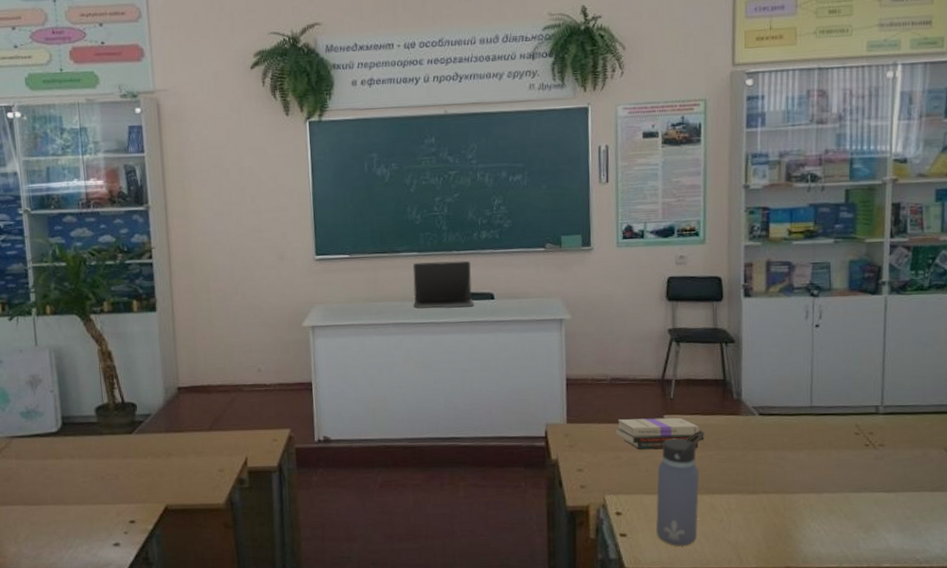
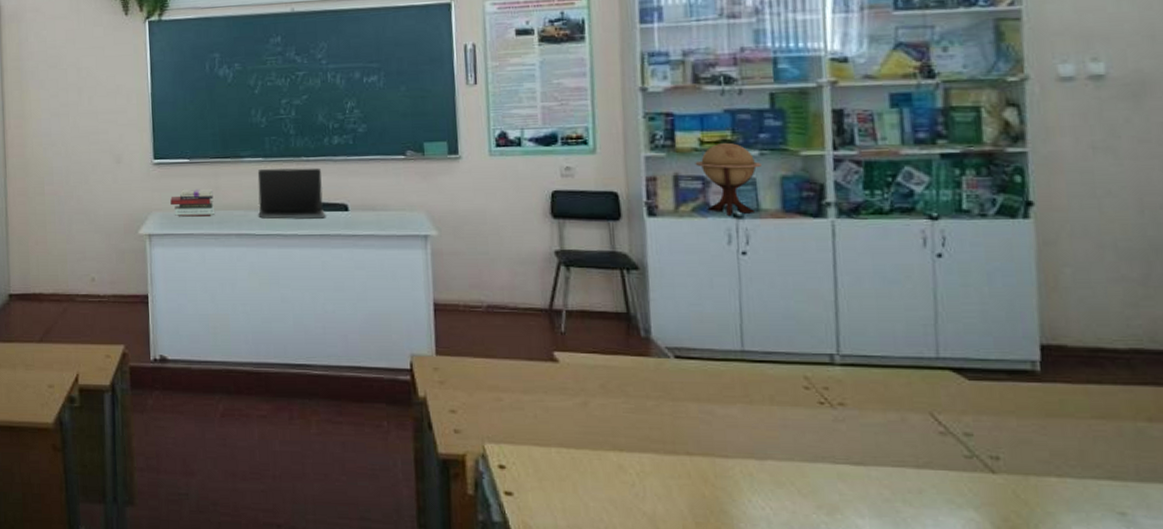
books: none [332,281,374,309] -> present [170,188,216,218]
books: present [615,417,704,450] -> none [495,354,606,393]
water bottle: present [656,430,704,546] -> none [548,372,606,513]
globe: none [784,232,835,296] -> present [695,142,762,217]

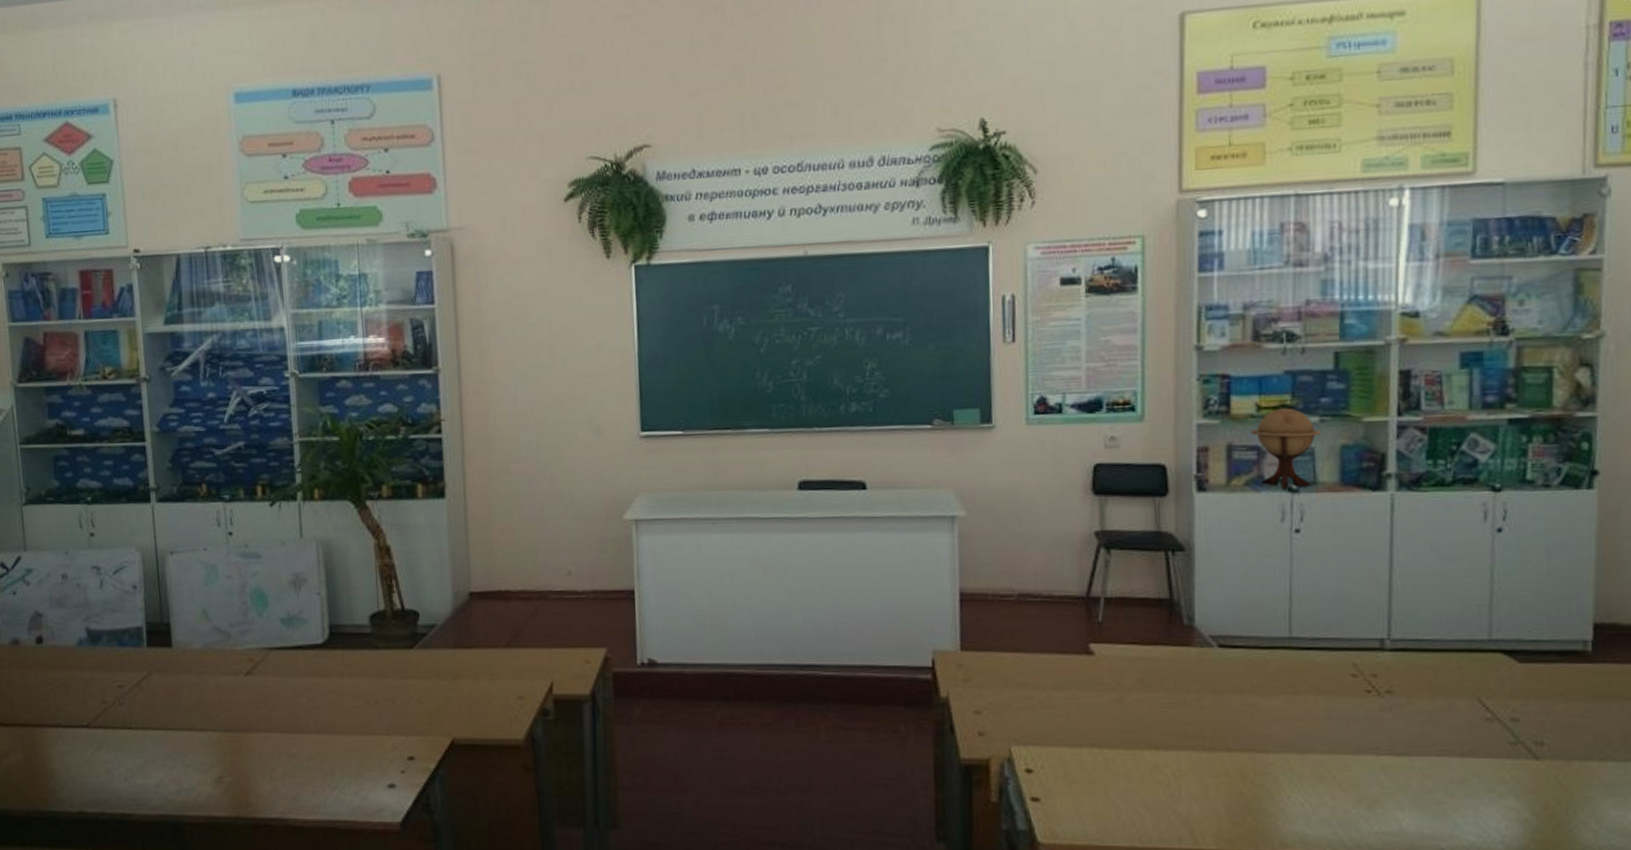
books: present [170,188,216,218] -> none [660,465,713,499]
laptop computer: present [257,167,325,220] -> none [762,440,840,500]

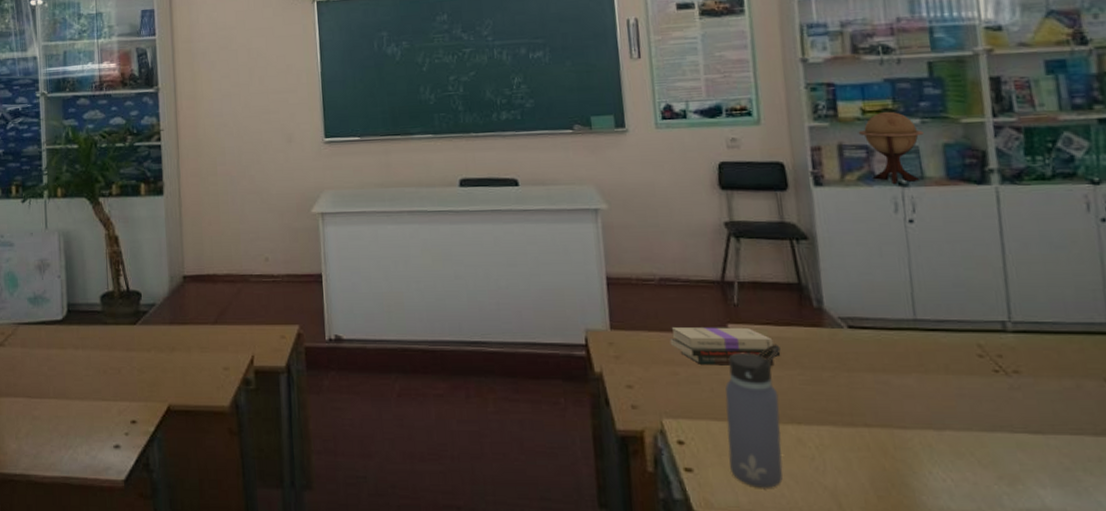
books: none [1025,647,1144,689] -> present [669,327,781,366]
water bottle: none [1079,664,1144,817] -> present [725,344,783,488]

